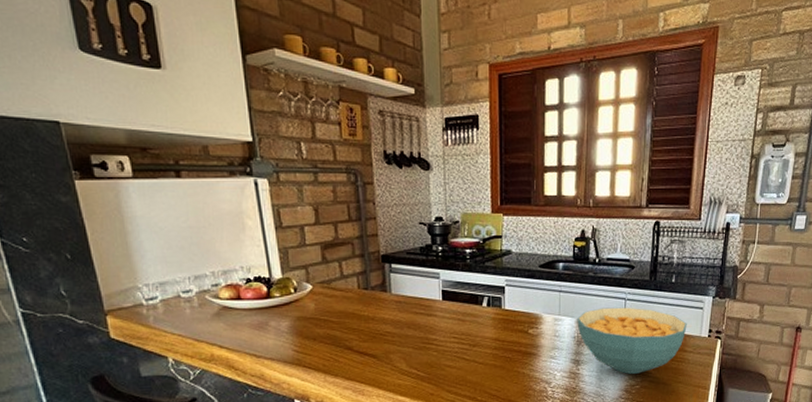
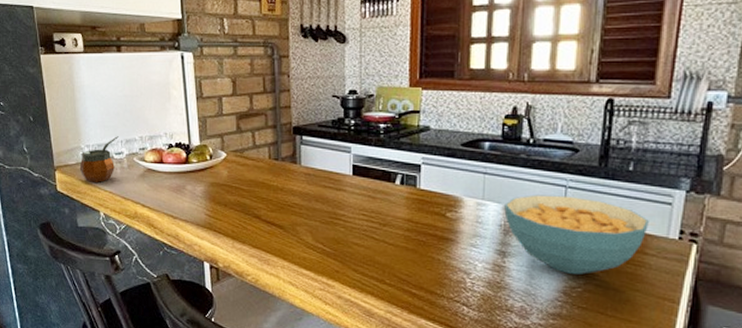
gourd: none [137,272,185,327] -> present [79,136,118,184]

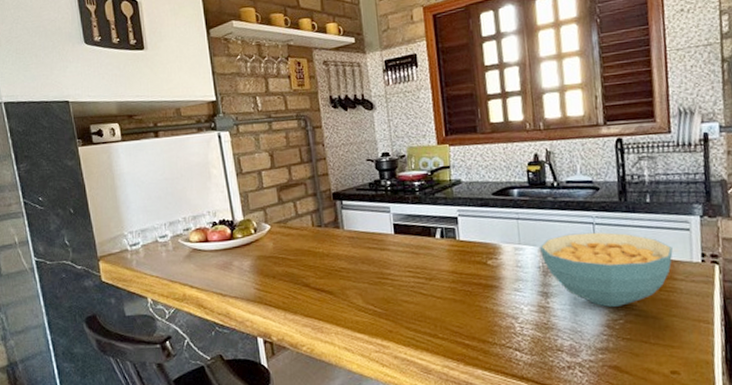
gourd: present [79,136,118,184] -> none [123,219,162,270]

